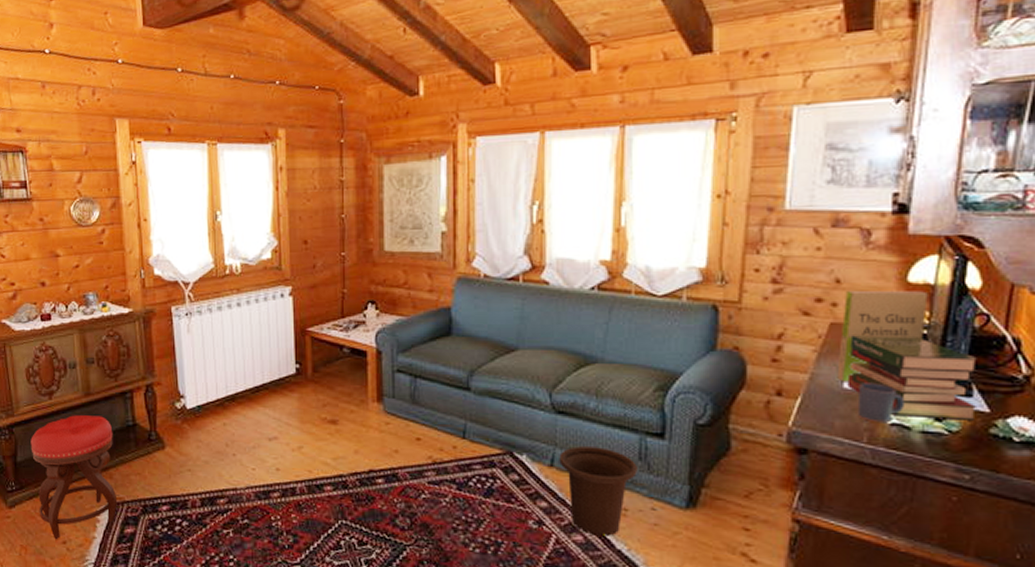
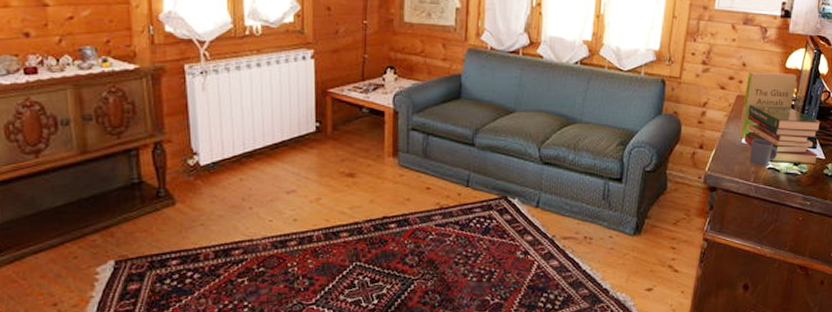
stool: present [31,415,118,540] -> none [11,174,120,303]
basket: present [559,446,637,537] -> none [543,190,601,261]

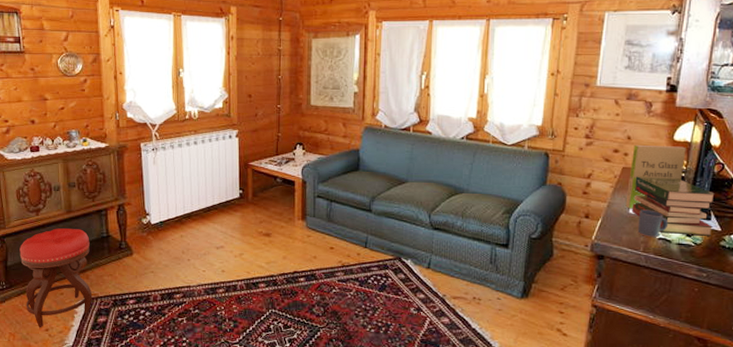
stool: none [11,174,120,303] -> present [19,228,93,328]

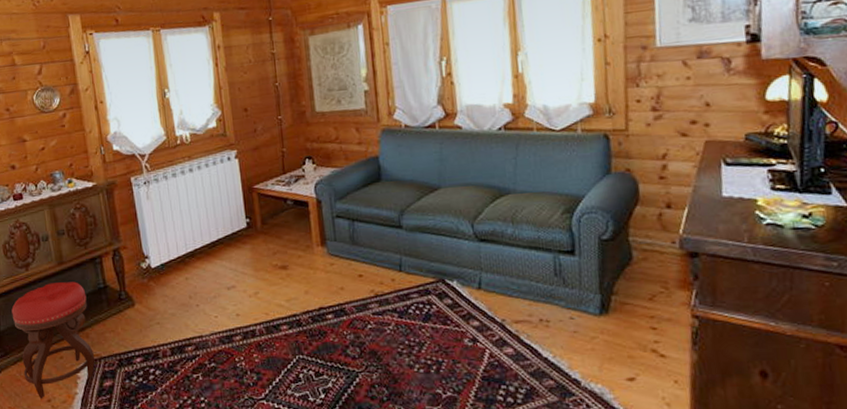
book: present [625,144,686,209] -> none [715,107,785,192]
books: present [632,176,715,236] -> none [723,147,836,217]
mug: present [637,209,669,238] -> none [735,189,777,225]

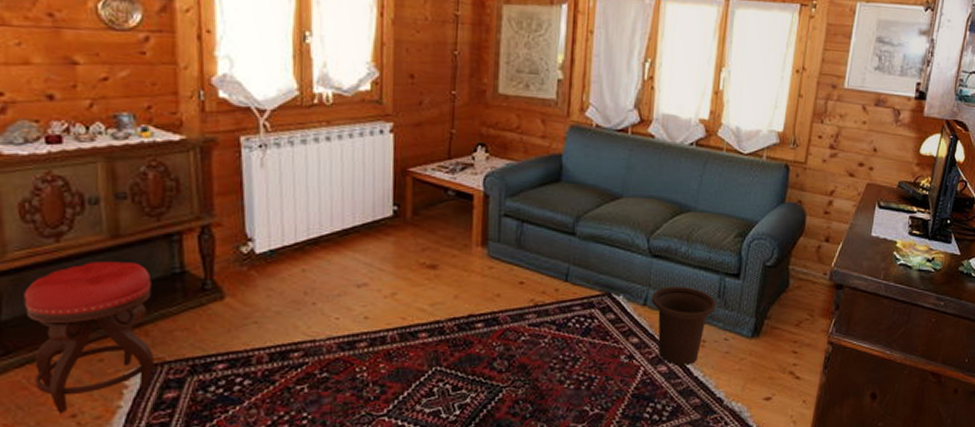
basket: none [485,268,555,348] -> present [651,287,716,367]

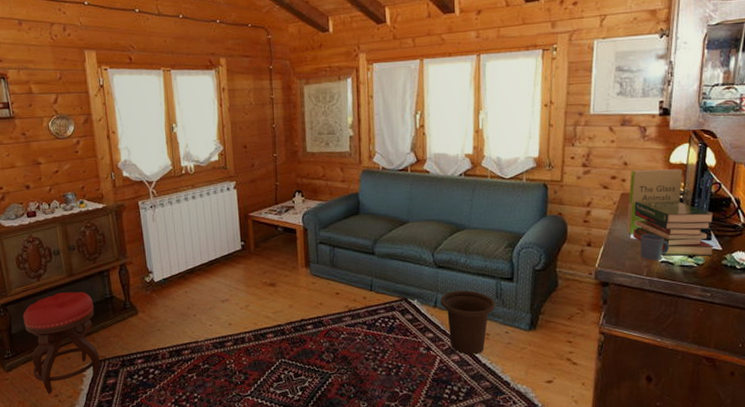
book: none [868,157,932,231] -> present [626,169,683,234]
books: none [874,194,957,261] -> present [633,200,714,256]
mug: none [879,232,910,264] -> present [640,233,670,262]

